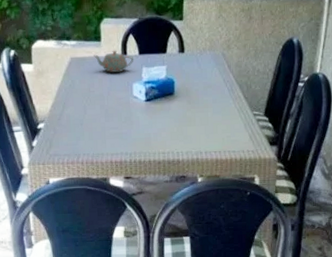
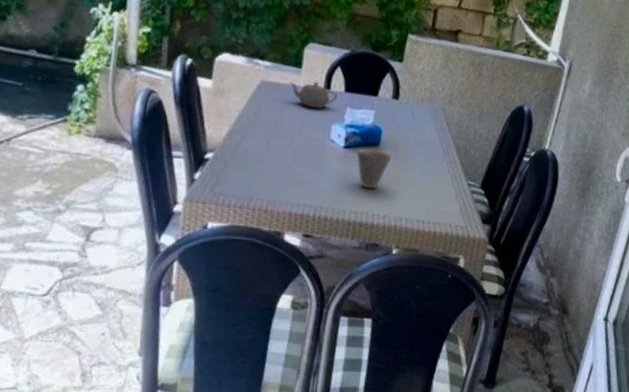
cup: none [156,98,186,132] -> present [356,148,392,190]

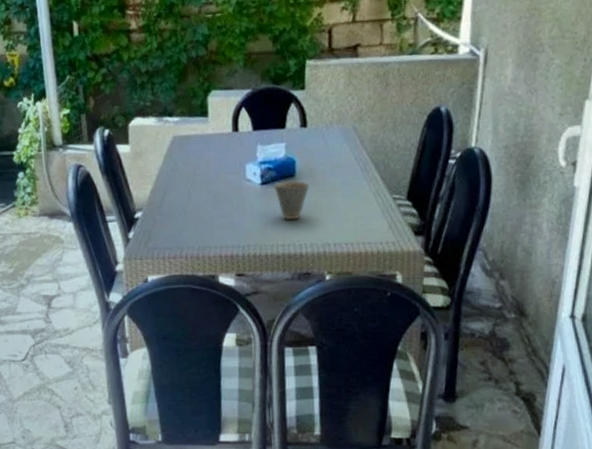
teapot: present [290,81,338,108] -> none [200,126,247,152]

